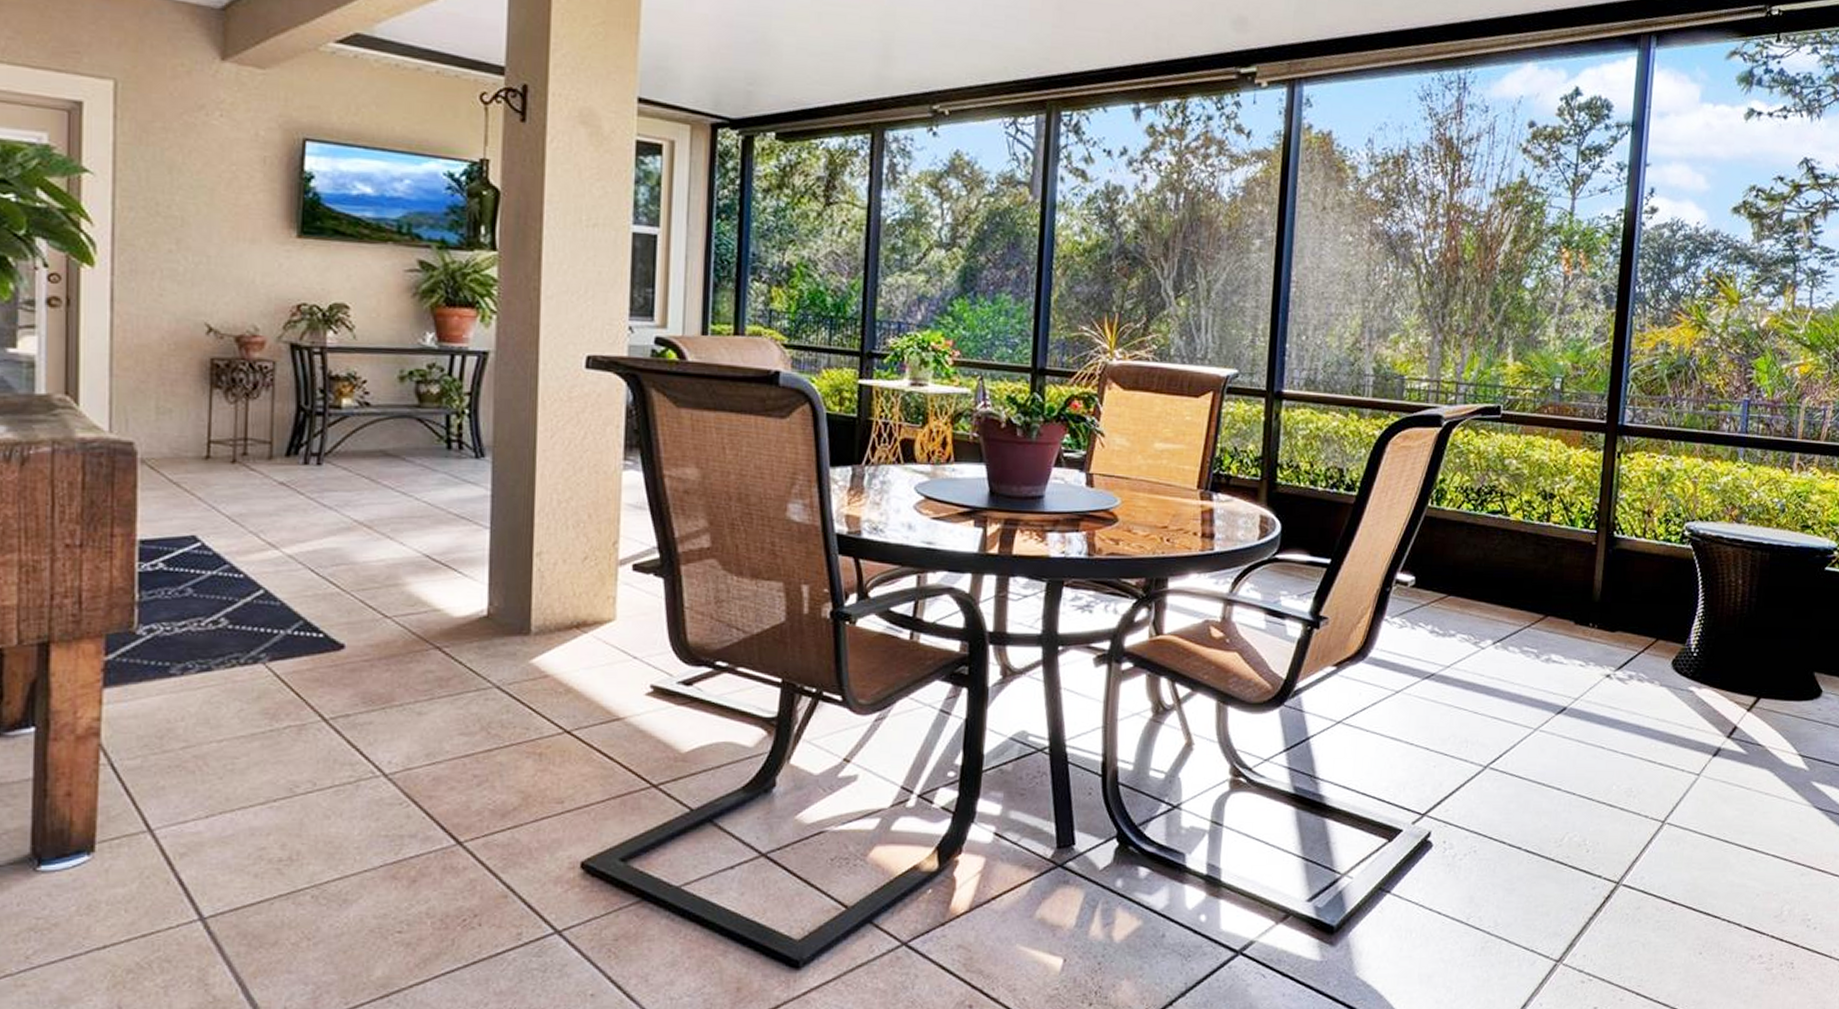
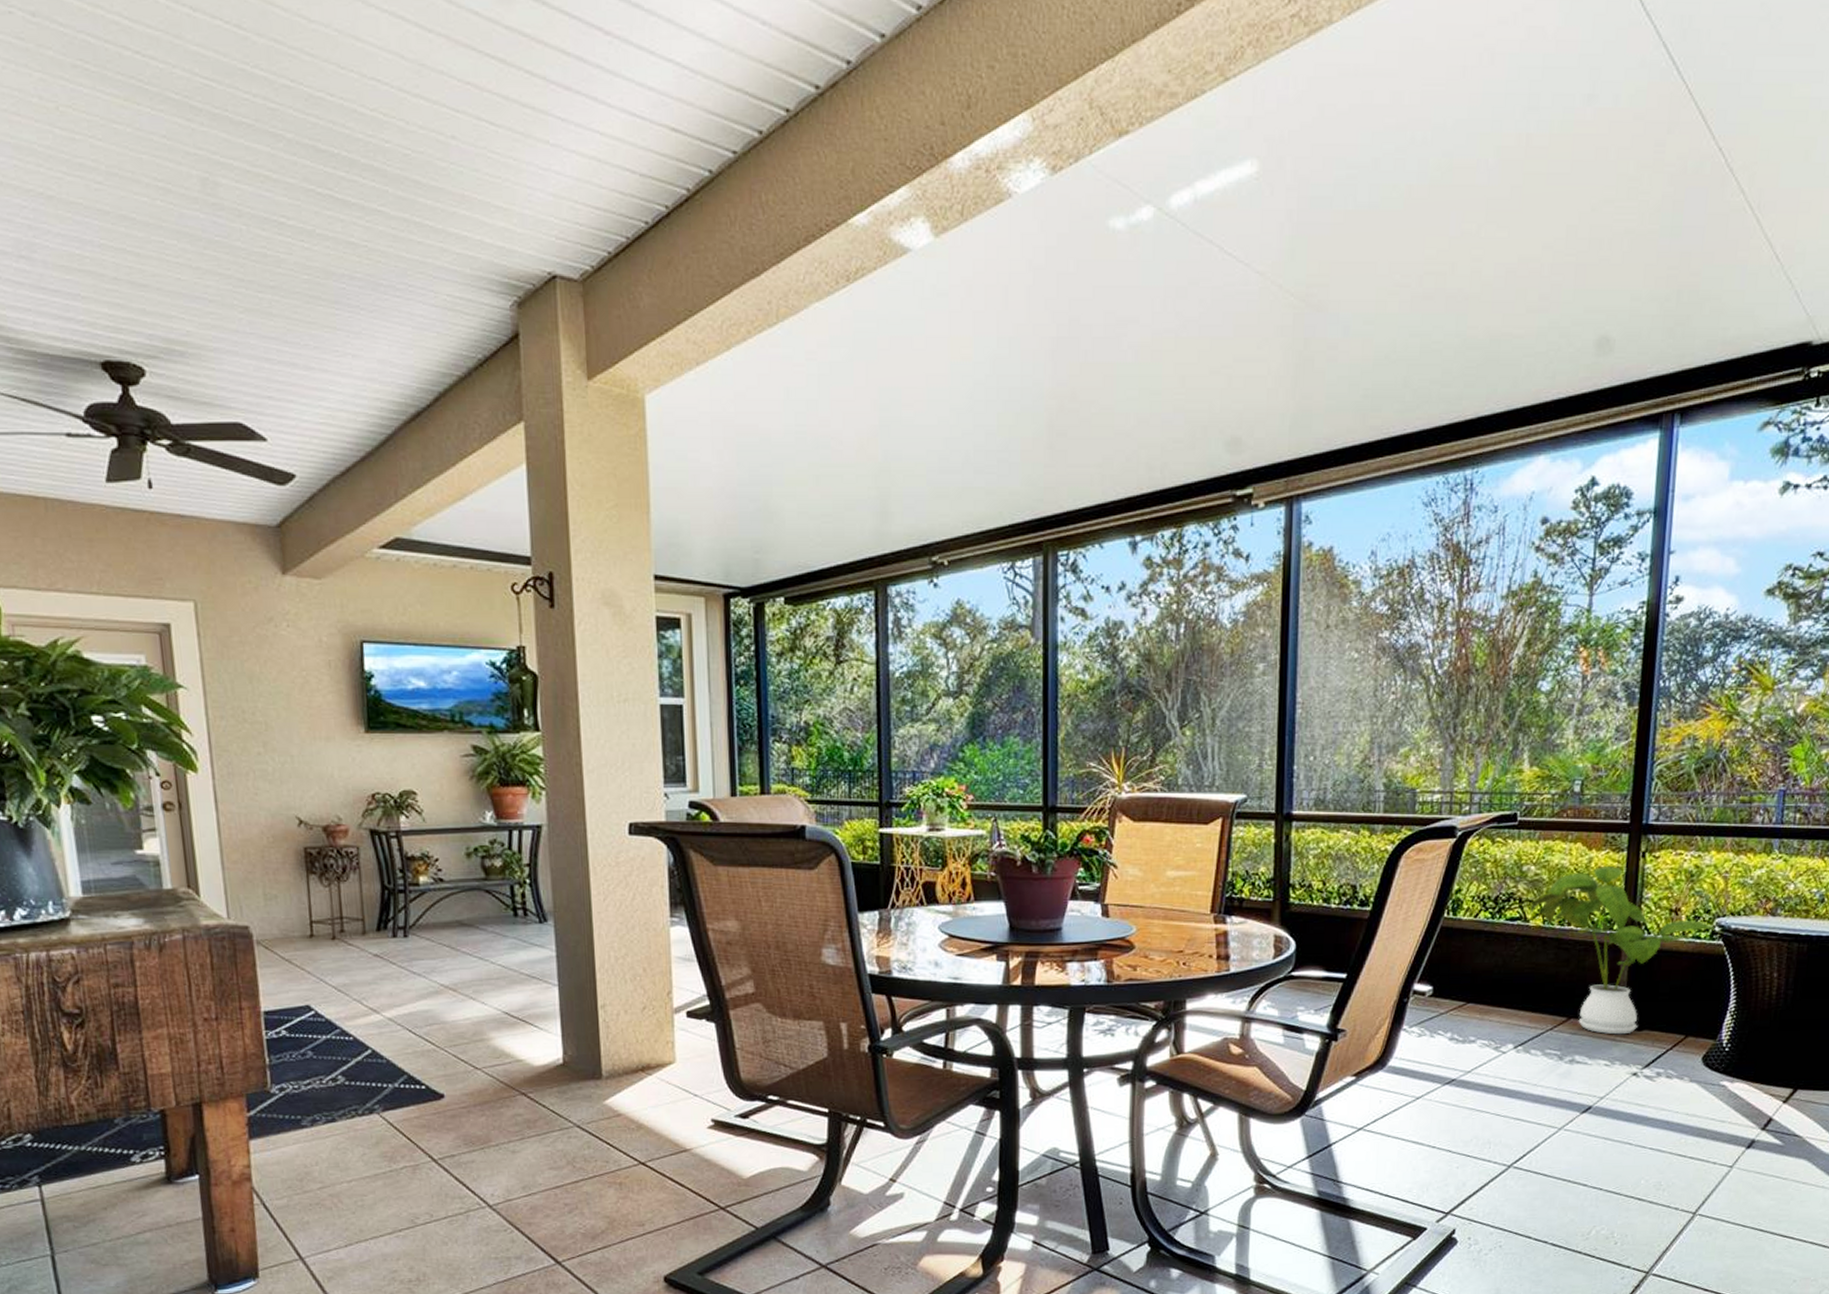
house plant: none [1510,463,1686,635] -> present [1530,865,1717,1035]

